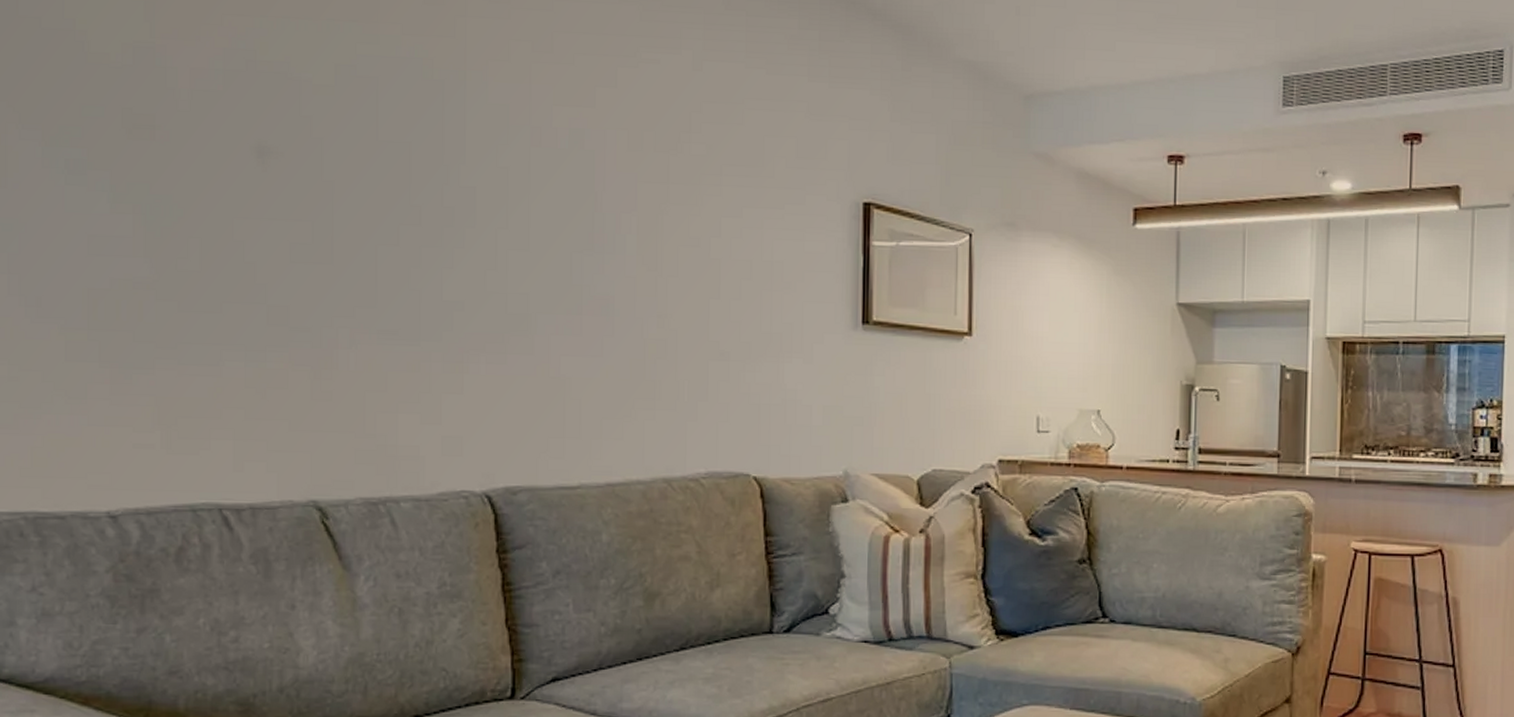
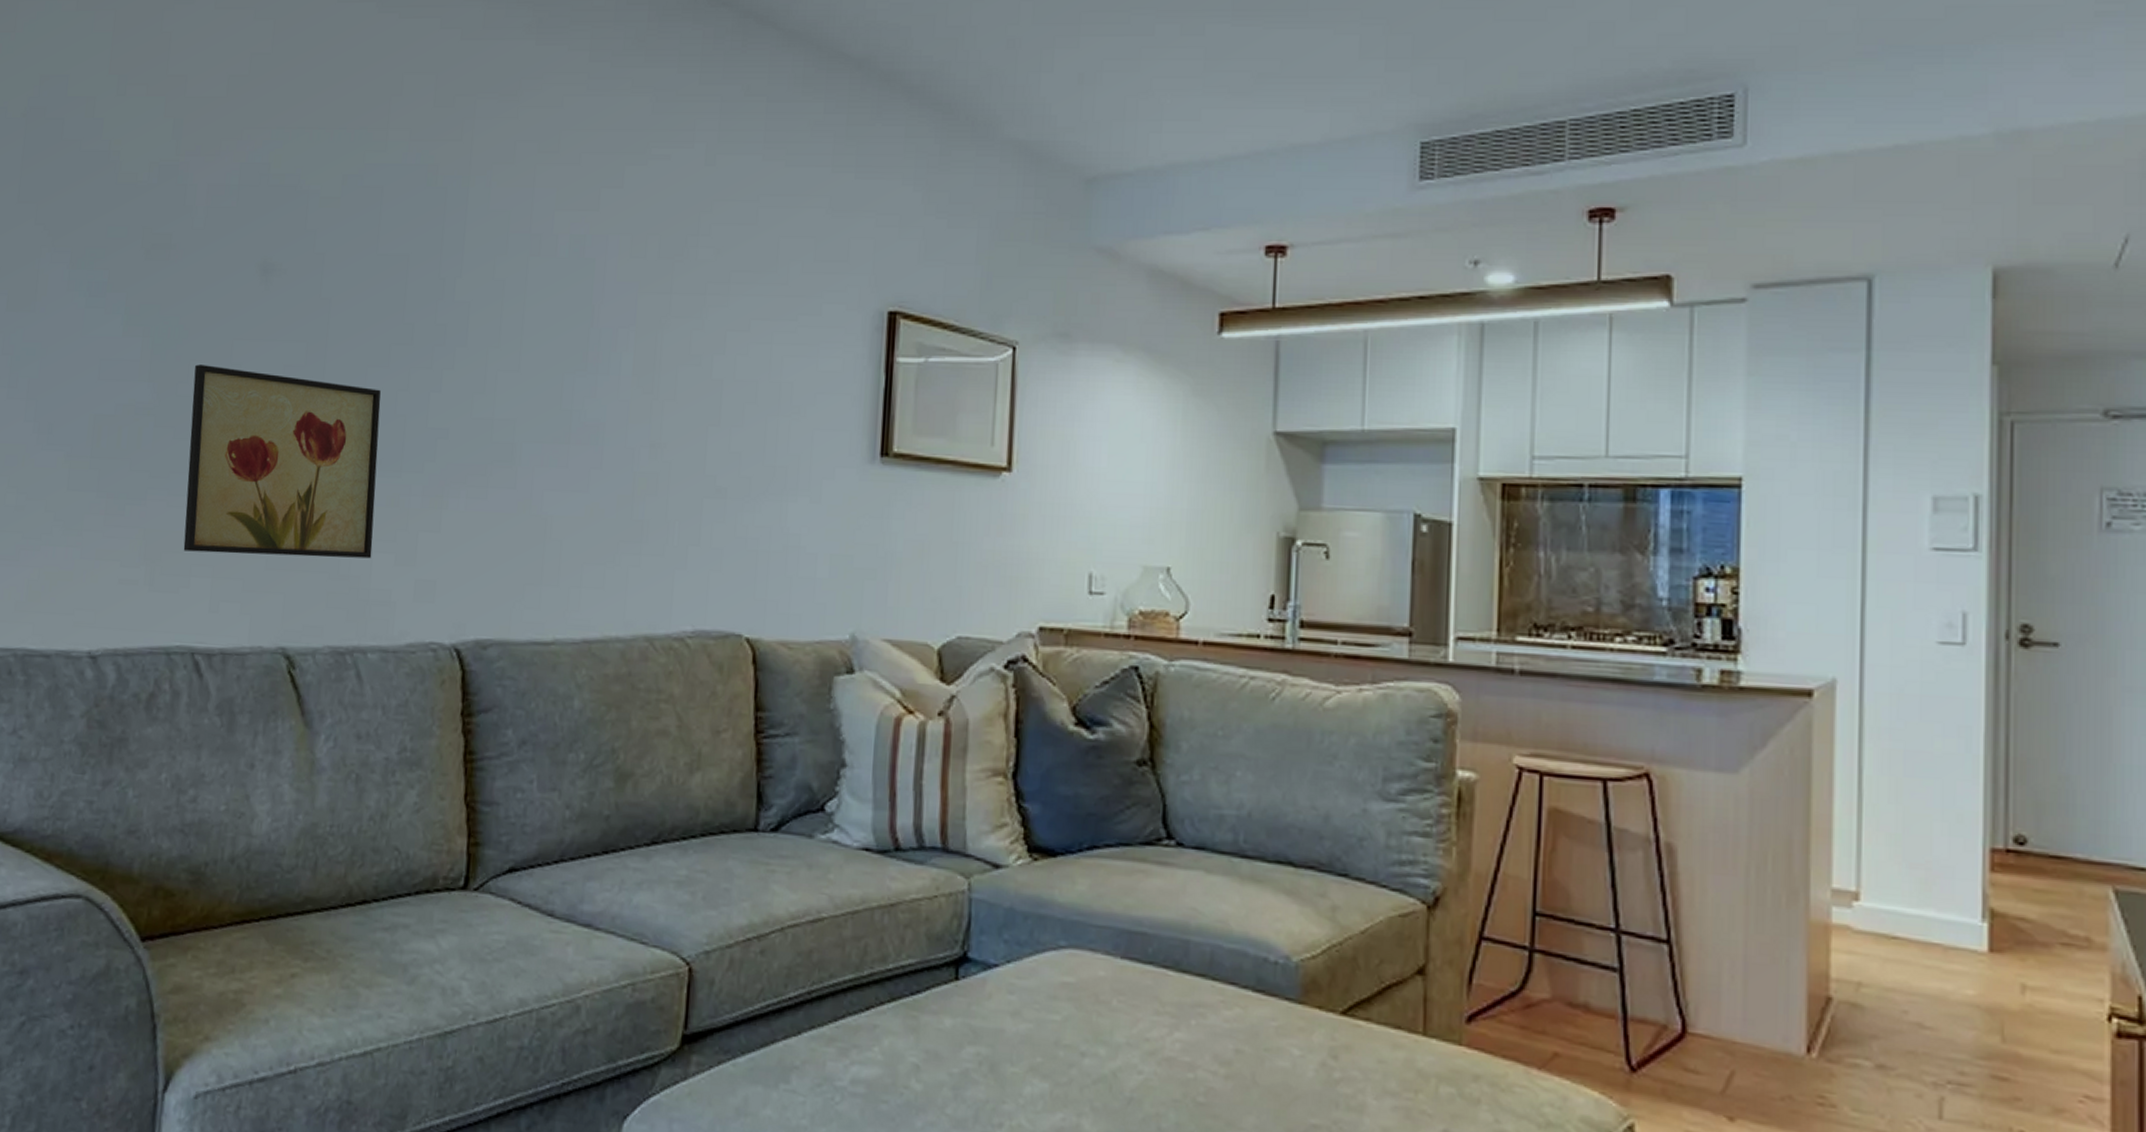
wall art: none [194,241,397,419] -> present [183,364,381,559]

